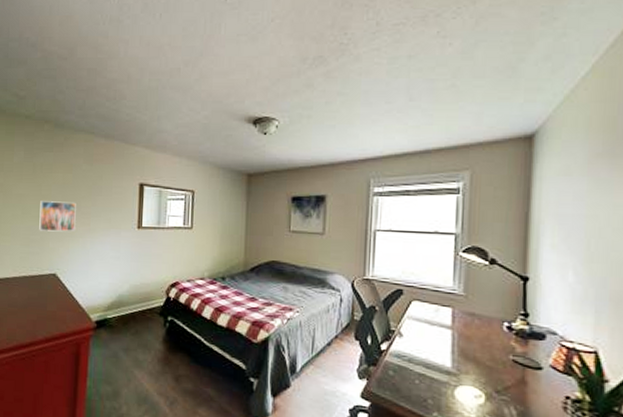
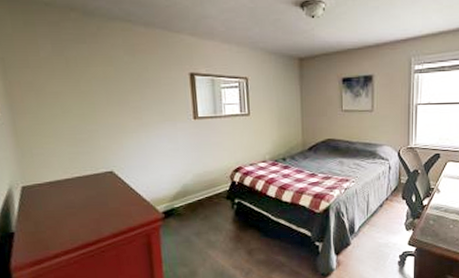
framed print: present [39,201,76,232] -> none [81,97,127,129]

